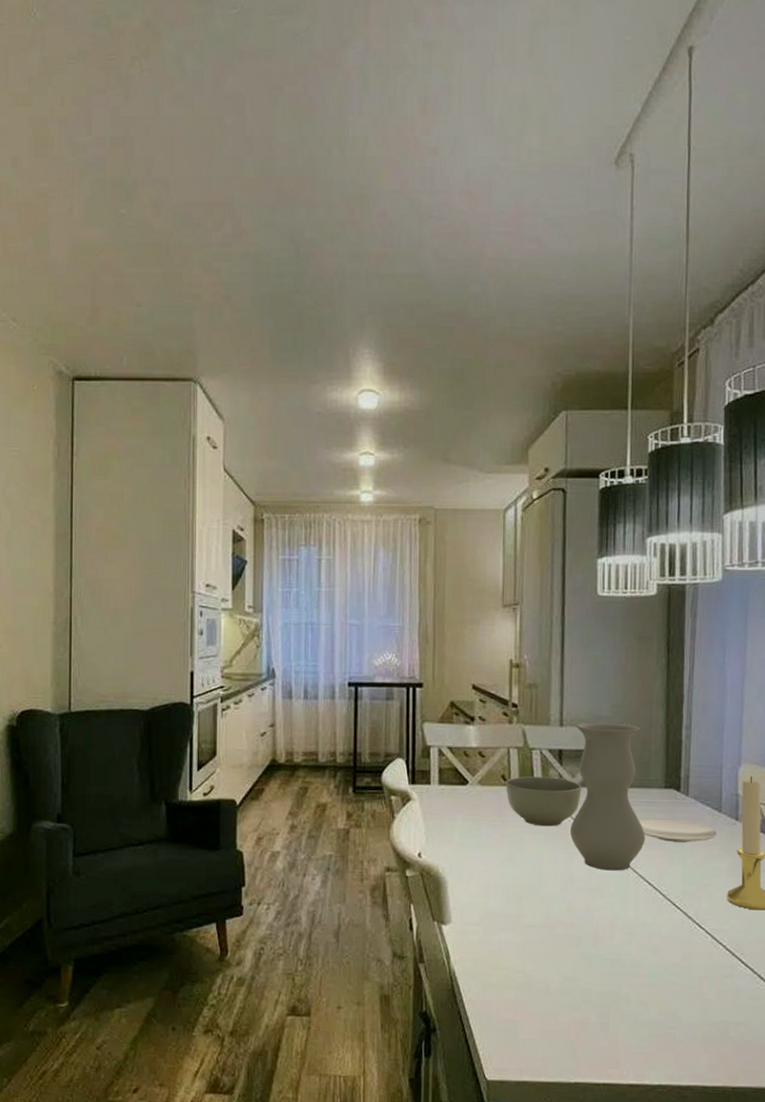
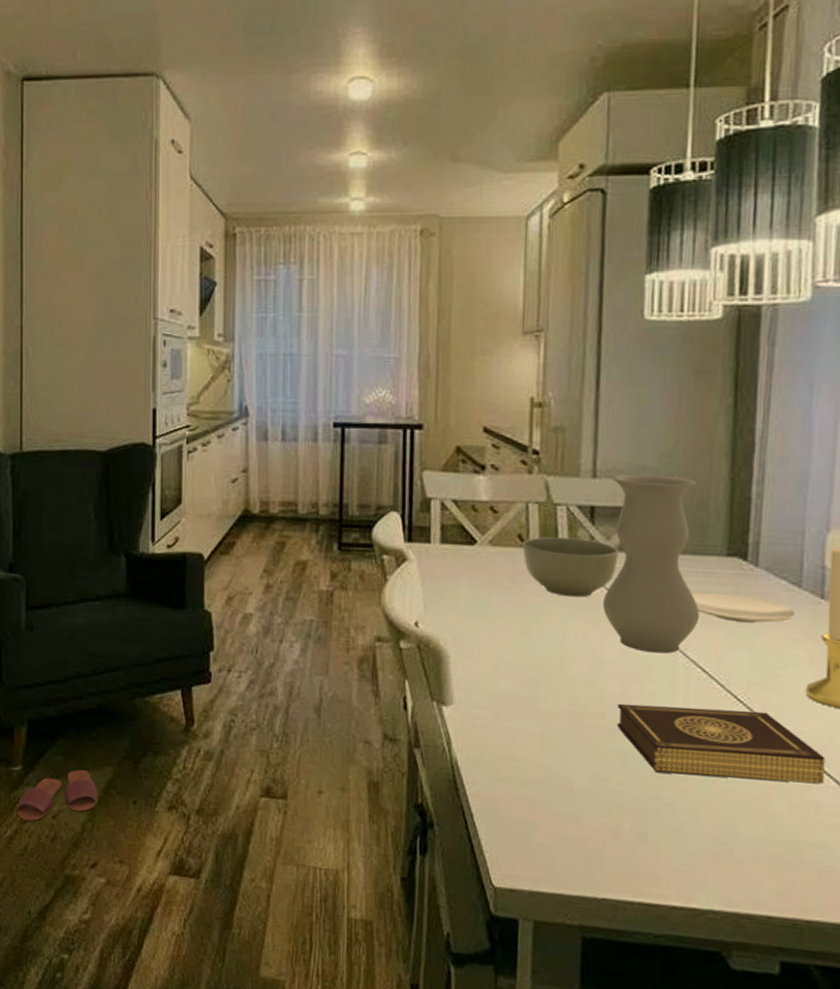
slippers: none [63,1002,140,1054] -> present [16,769,99,822]
book: none [583,914,743,973] -> present [616,703,825,784]

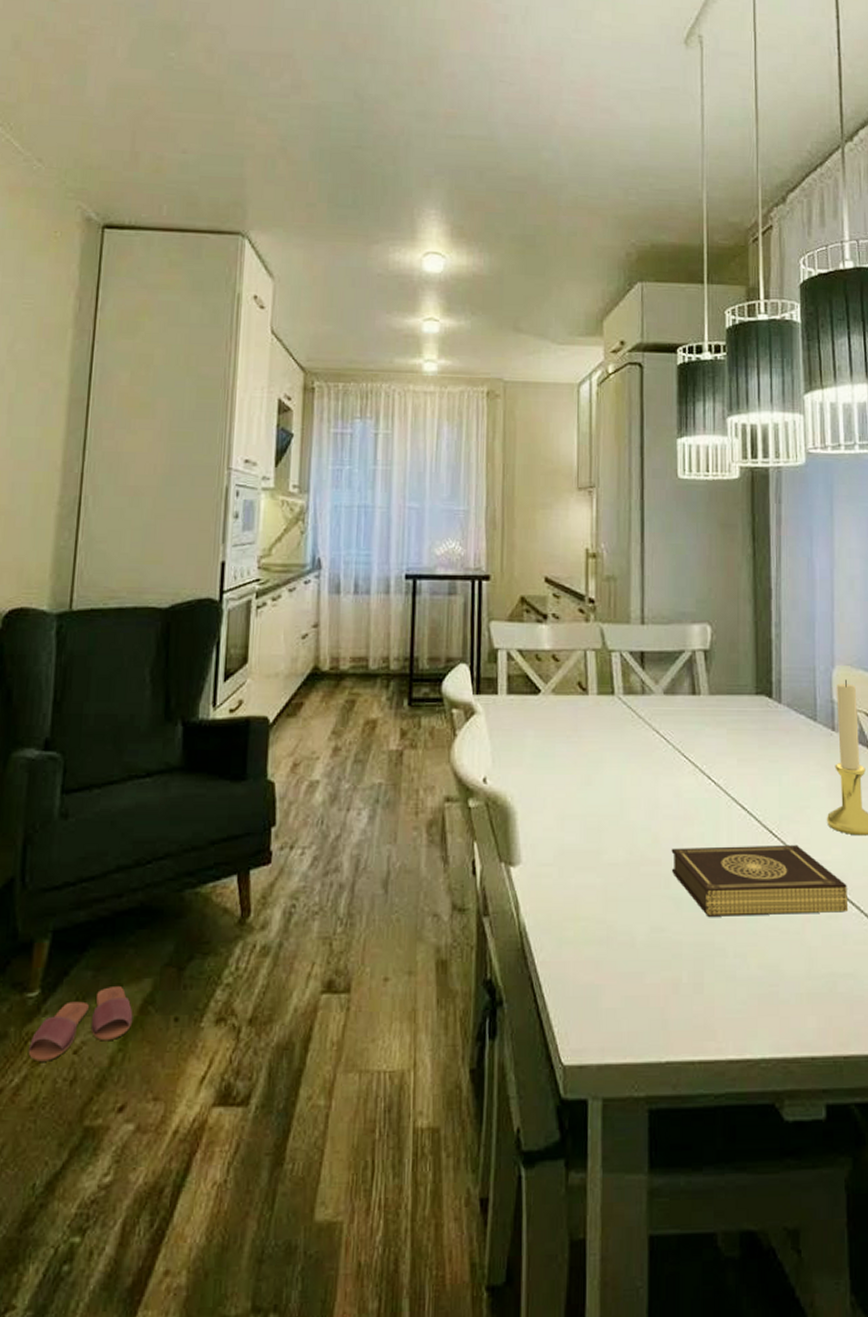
bowl: present [522,537,619,598] -> none [582,683,666,742]
vase: present [603,474,700,654] -> none [655,619,737,794]
plate: present [691,592,796,623] -> none [729,731,814,757]

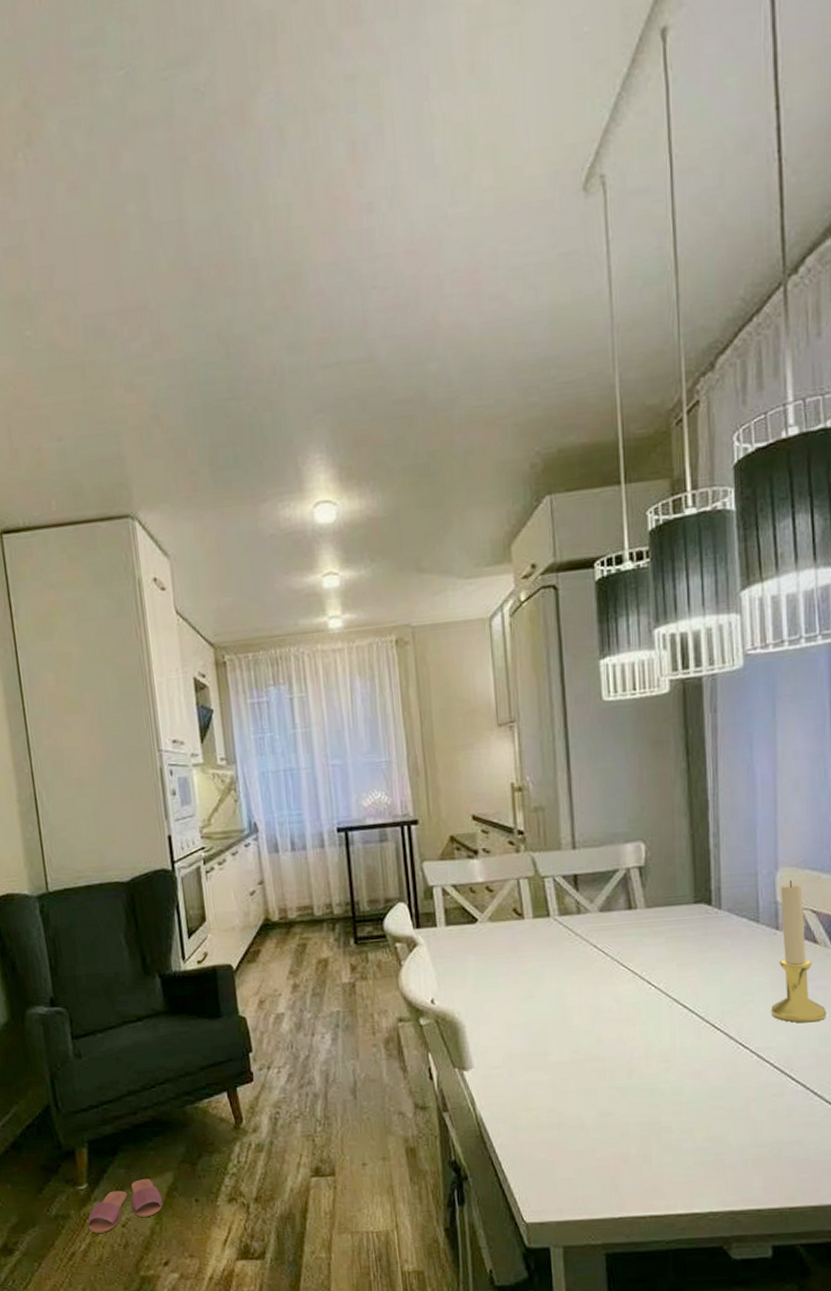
book: present [671,844,849,917] -> none [615,1035,794,1101]

